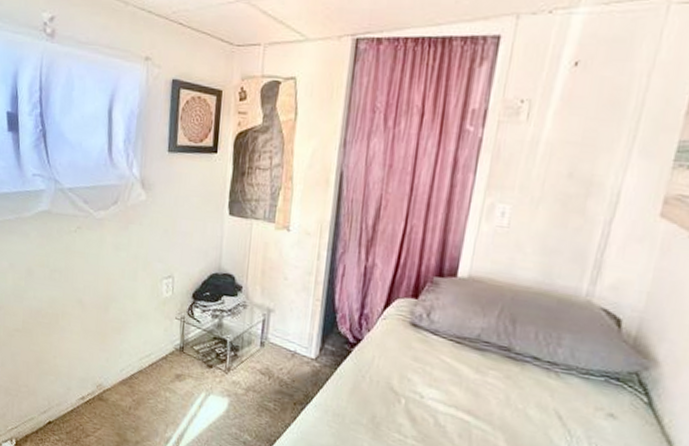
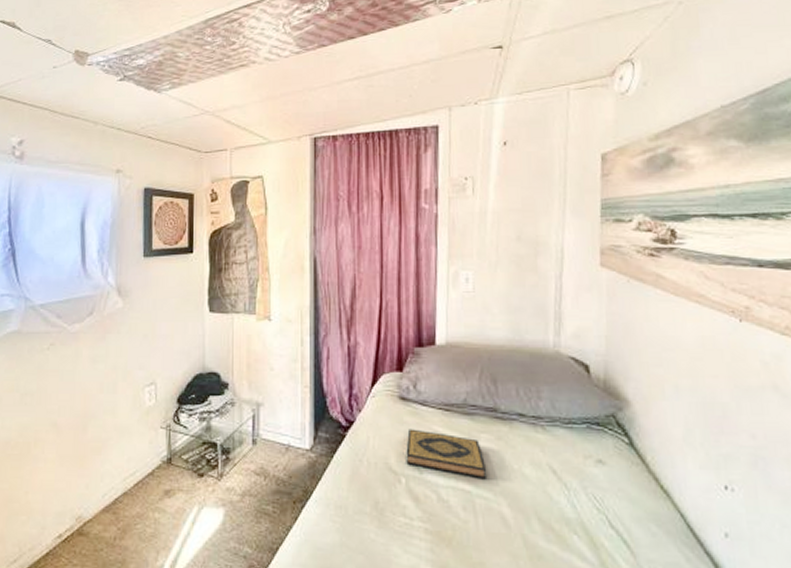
hardback book: none [408,354,489,414] -> present [406,429,486,480]

